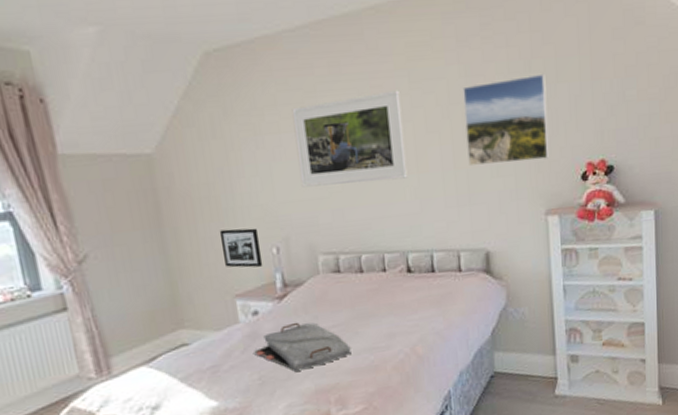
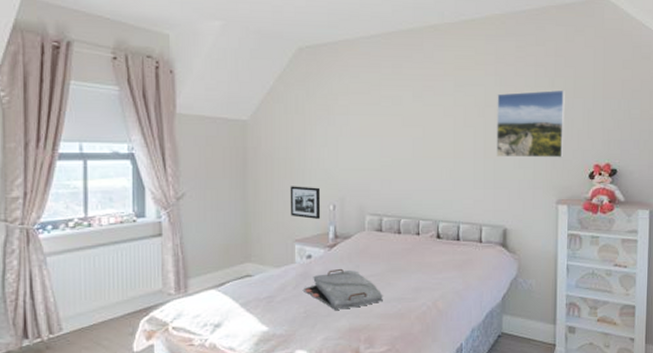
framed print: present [291,90,408,188] -> none [360,91,446,161]

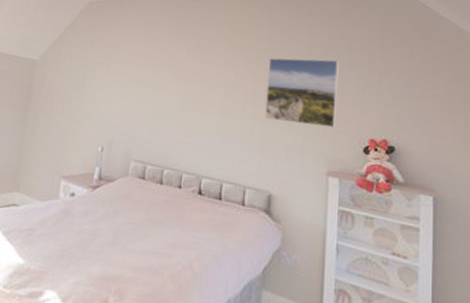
picture frame: present [290,186,321,219] -> none [62,124,92,159]
serving tray: present [304,268,383,310] -> none [63,211,139,255]

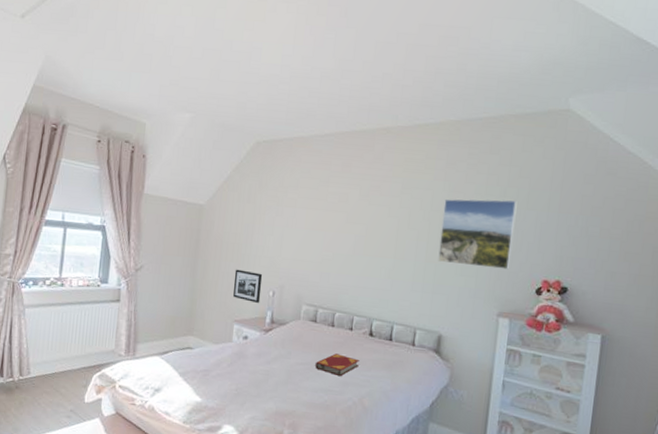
picture frame: none [62,124,92,159] -> present [233,269,263,303]
hardback book: none [143,213,188,238] -> present [315,353,359,377]

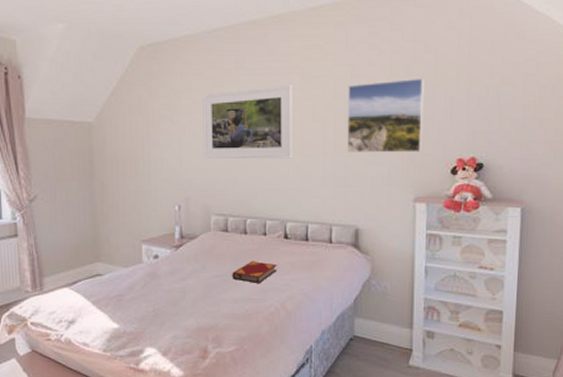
picture frame: present [233,269,263,303] -> none [135,187,167,219]
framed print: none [302,191,393,261] -> present [202,84,293,159]

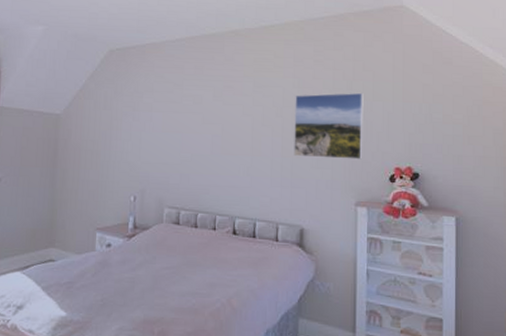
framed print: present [202,84,293,159] -> none [161,91,245,158]
hardback book: present [232,261,277,284] -> none [181,255,225,278]

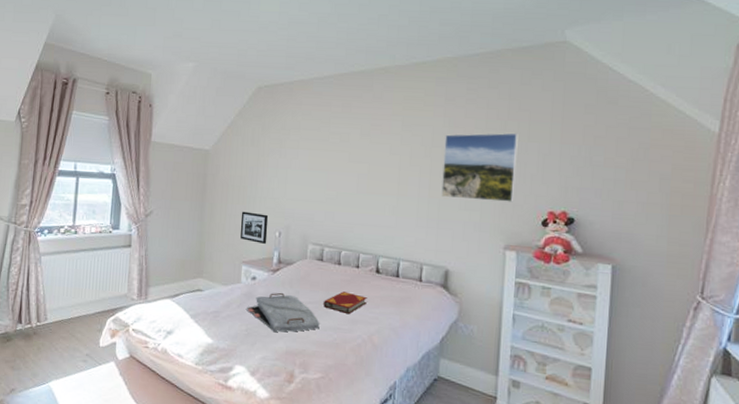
picture frame: none [94,176,123,209] -> present [240,211,269,244]
serving tray: none [102,258,178,300] -> present [247,292,320,332]
hardback book: none [181,255,225,278] -> present [323,291,367,315]

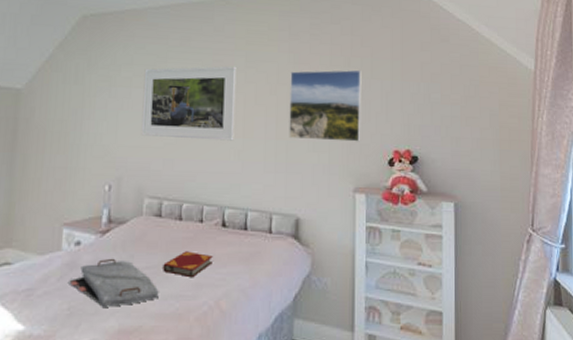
picture frame: present [240,211,269,244] -> none [61,162,96,200]
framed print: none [306,129,393,198] -> present [141,66,237,141]

